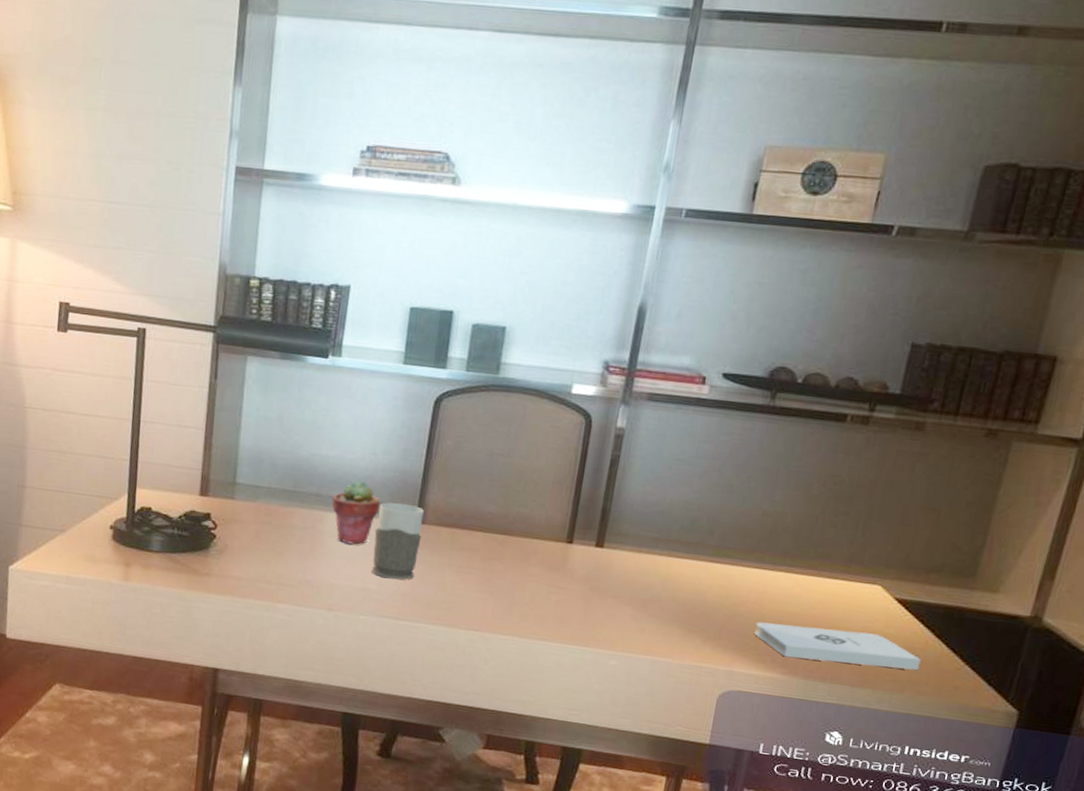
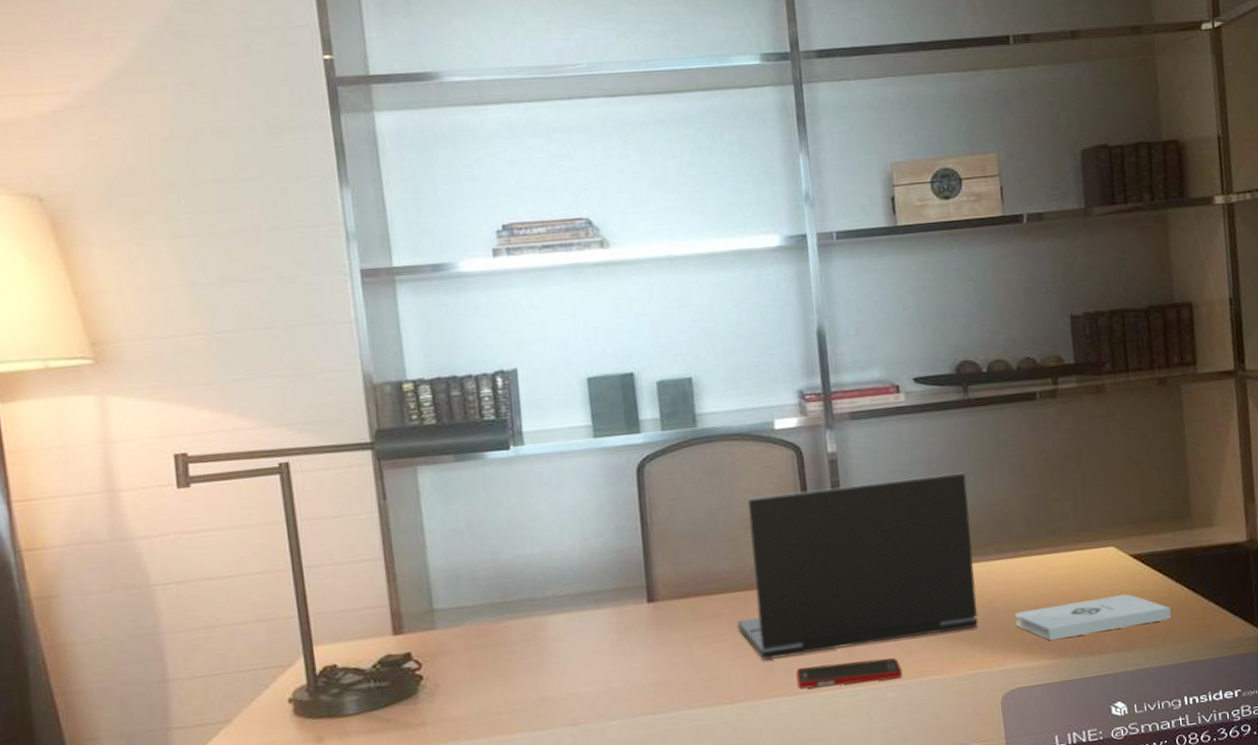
potted succulent: present [331,480,380,545] -> none [549,571,604,645]
mug: present [372,502,424,580] -> none [603,584,660,672]
laptop: none [489,453,748,625] -> present [737,472,978,661]
cell phone: none [530,616,631,650] -> present [796,658,903,689]

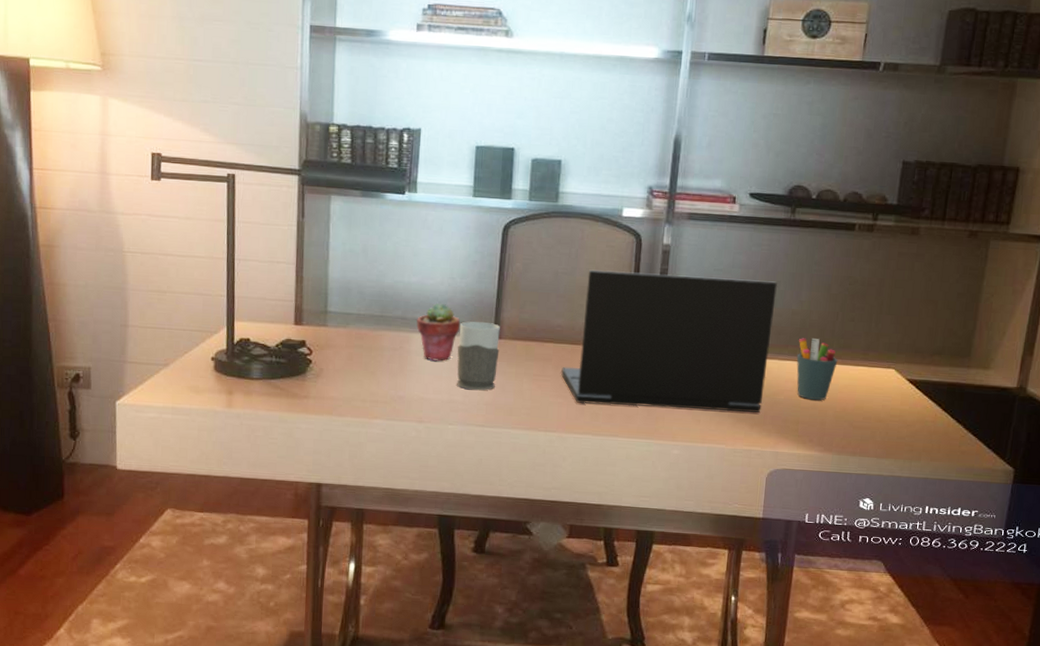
potted succulent: none [549,571,604,645] -> present [416,303,460,361]
mug: none [603,584,660,672] -> present [457,321,500,391]
cell phone: present [796,658,903,689] -> none [601,415,689,440]
pen holder: none [1003,528,1051,600] -> present [796,338,838,400]
notepad: present [1014,594,1172,641] -> none [793,407,932,440]

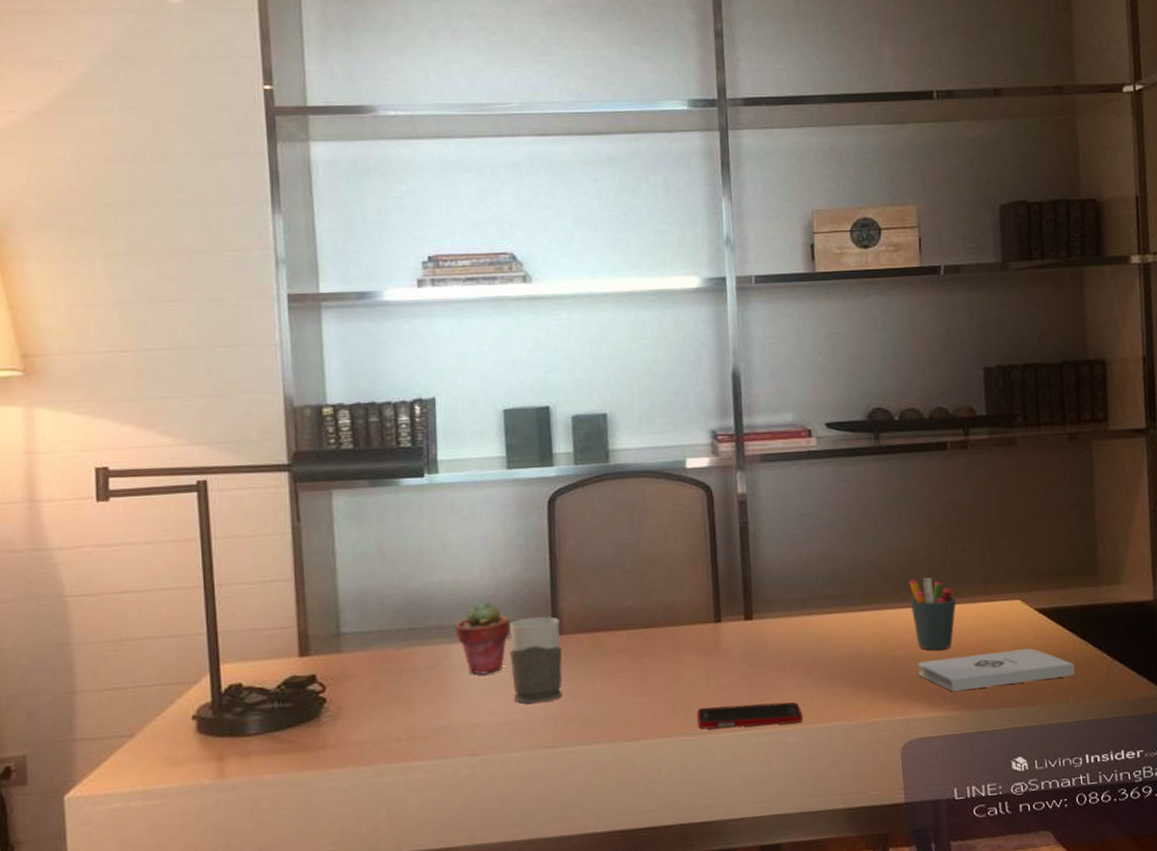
laptop: present [561,270,777,412] -> none [640,519,881,699]
cell phone: none [601,415,689,440] -> present [697,702,804,730]
notepad: none [793,407,932,440] -> present [917,648,1075,692]

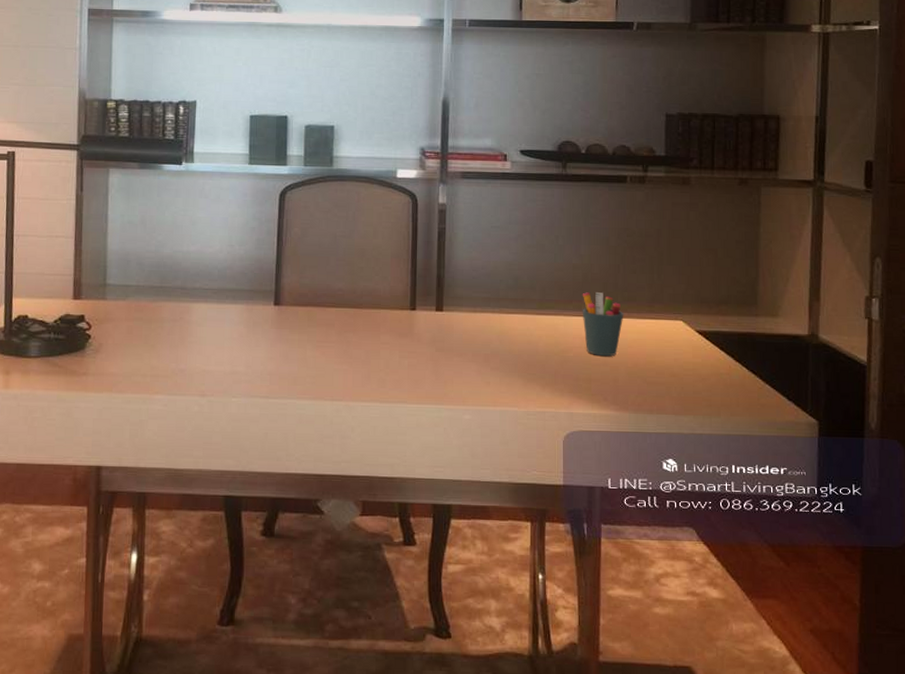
potted succulent: present [455,601,510,675] -> none [196,271,240,331]
mug: present [509,616,562,704] -> none [238,288,281,360]
cell phone: present [697,702,804,730] -> none [389,380,480,404]
notepad: present [917,648,1075,692] -> none [584,364,729,395]

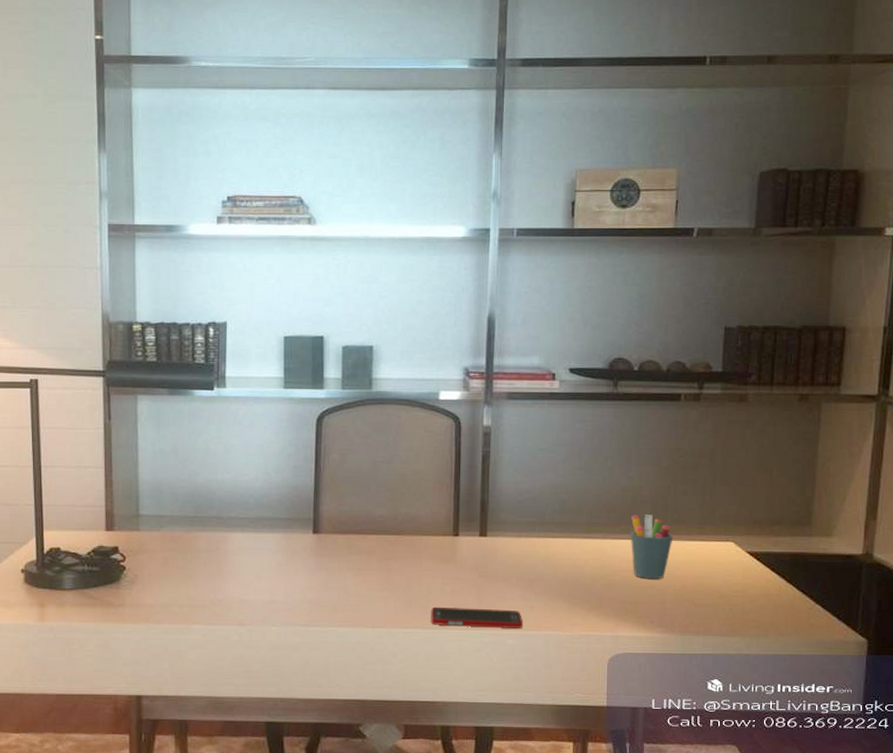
cell phone: none [389,380,480,404] -> present [431,606,524,628]

